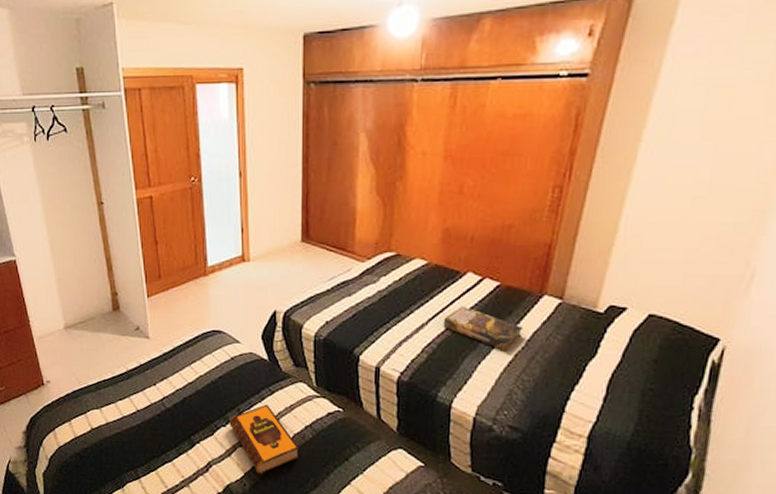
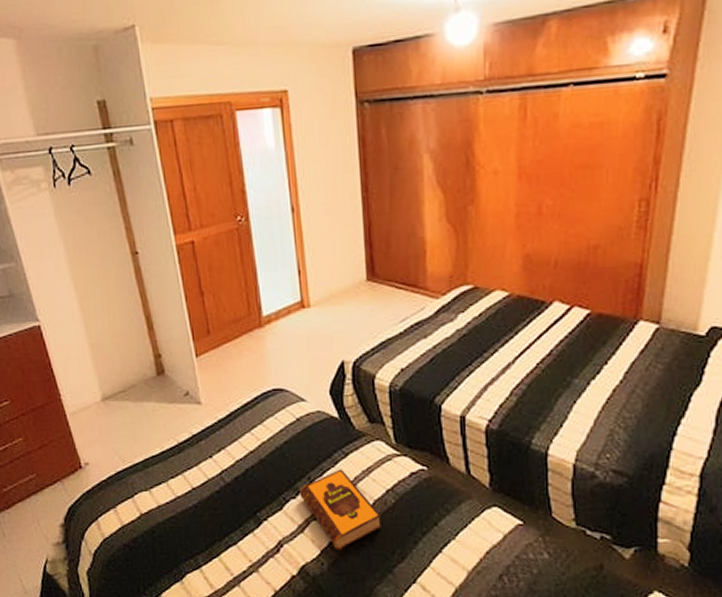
book: present [443,306,524,352] -> none [531,340,620,387]

